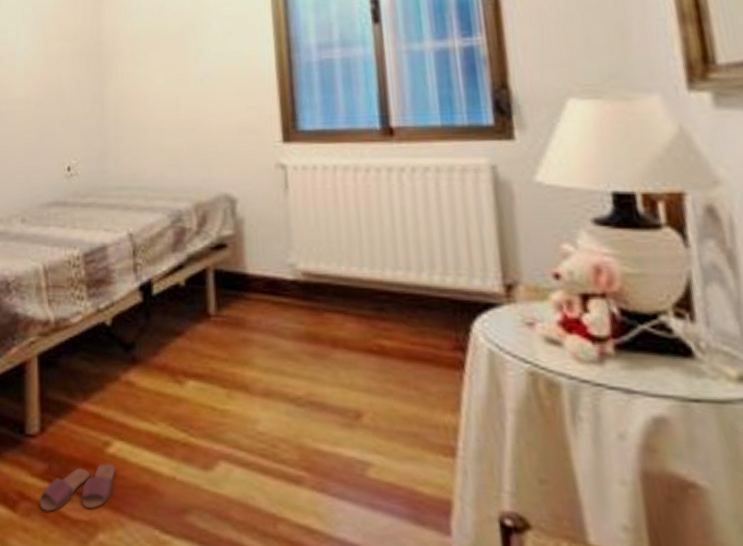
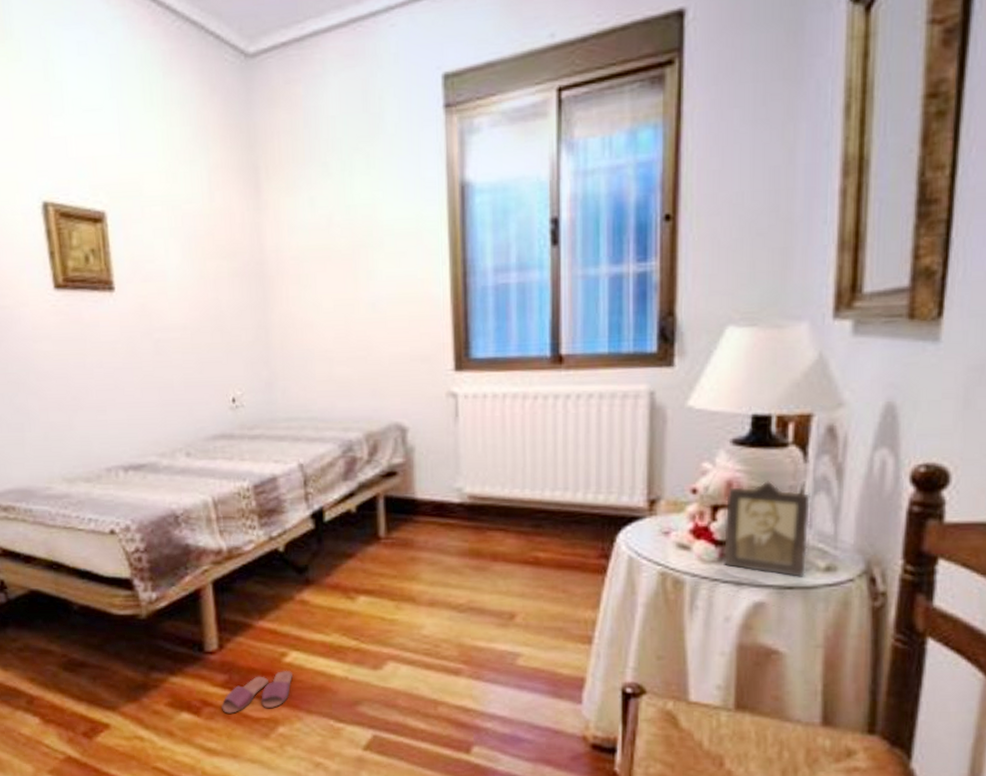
photo frame: none [596,267,713,388] -> present [723,481,812,577]

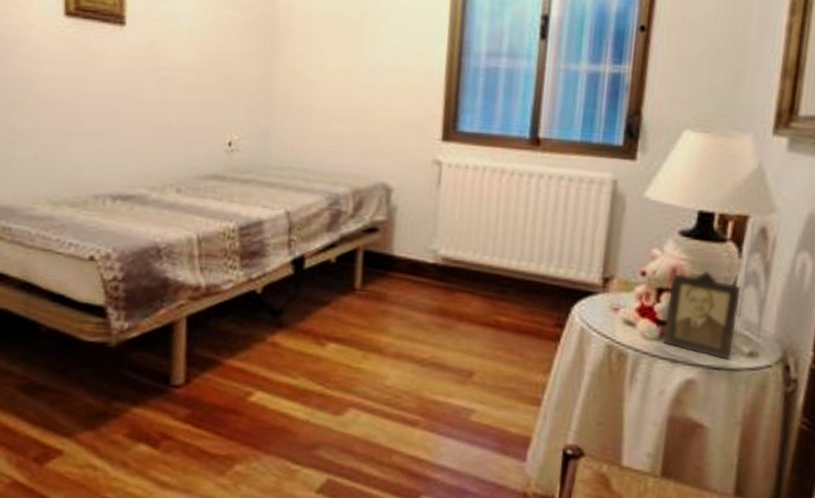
slippers: present [222,670,294,714] -> none [181,409,257,449]

